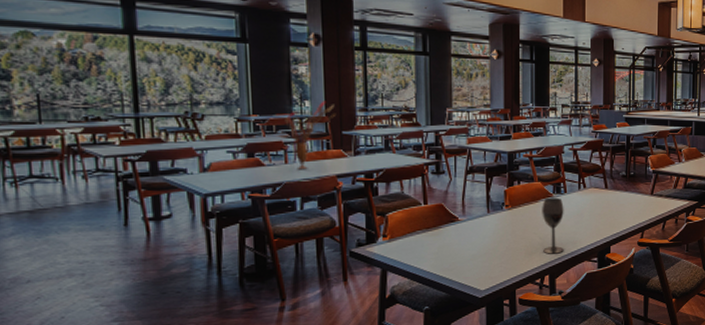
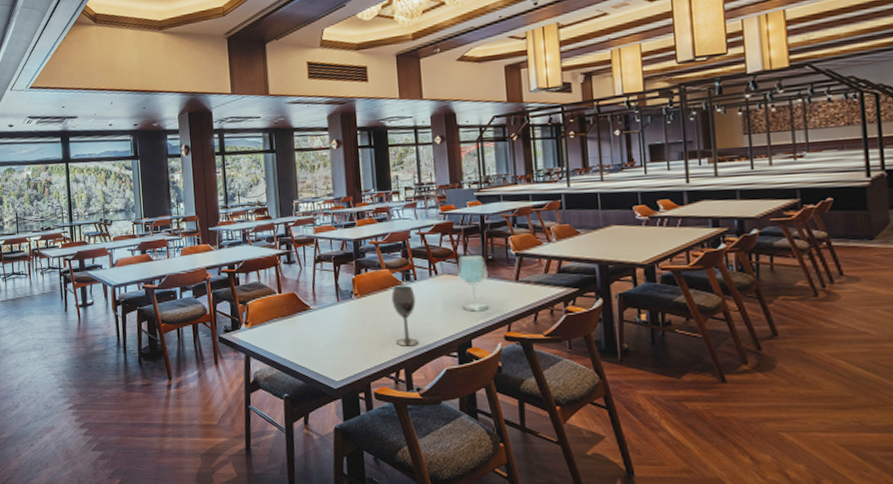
bouquet: present [284,101,337,170] -> none [166,202,204,264]
wine glass: none [602,170,630,222] -> present [456,254,489,312]

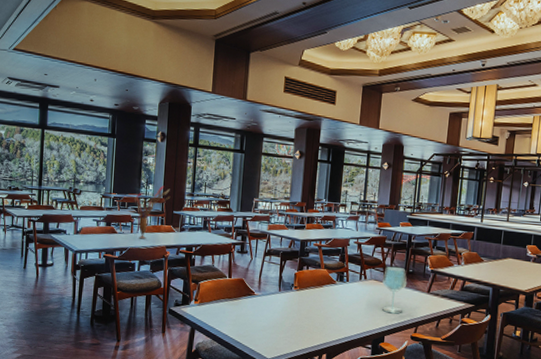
bouquet: none [166,202,204,264] -> present [134,186,171,239]
wine glass: present [391,285,419,346] -> none [323,284,345,336]

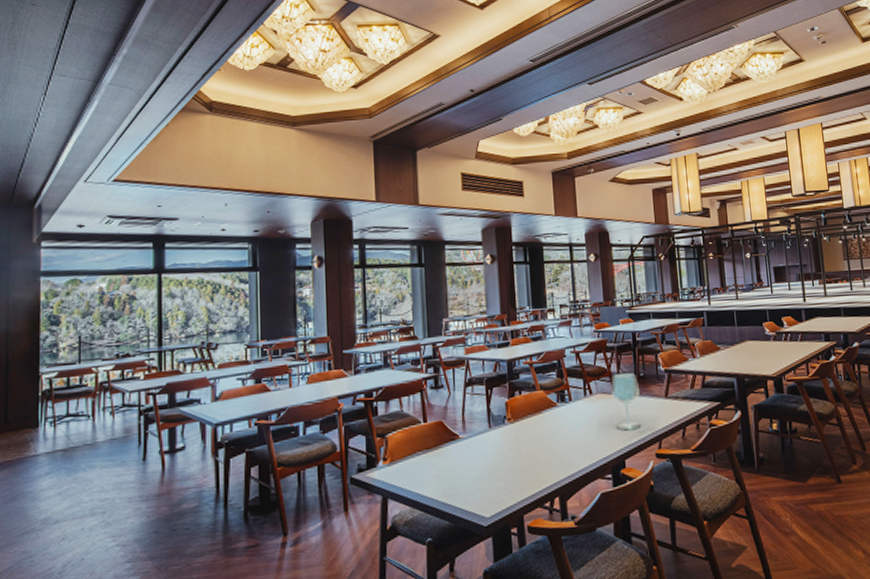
bouquet: present [134,186,171,239] -> none [290,321,338,394]

